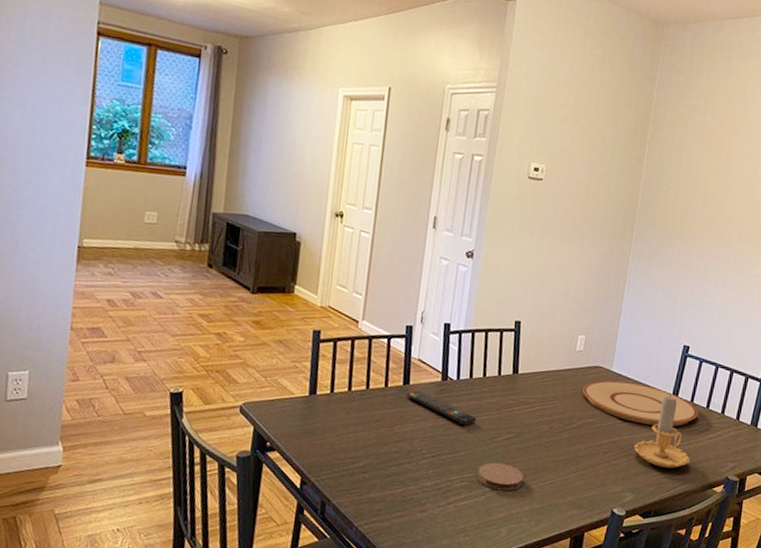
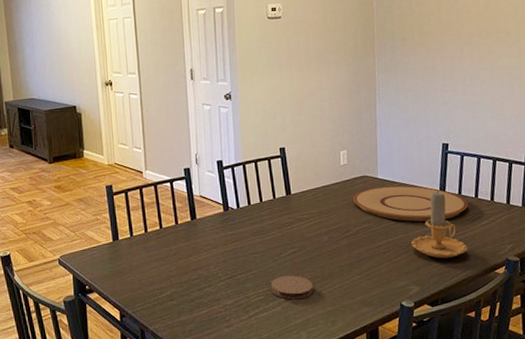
remote control: present [406,390,476,426] -> none [195,223,261,248]

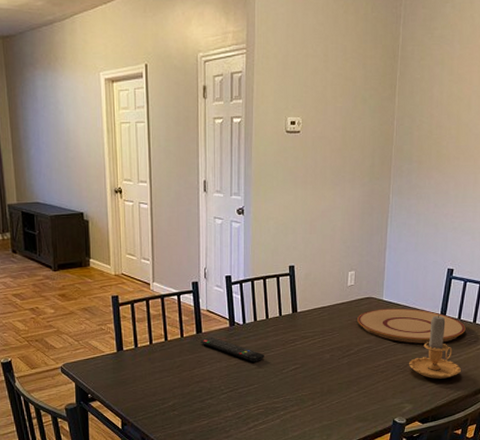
remote control: none [195,223,261,248] -> present [201,337,264,362]
coaster: present [270,275,313,300] -> none [271,390,312,414]

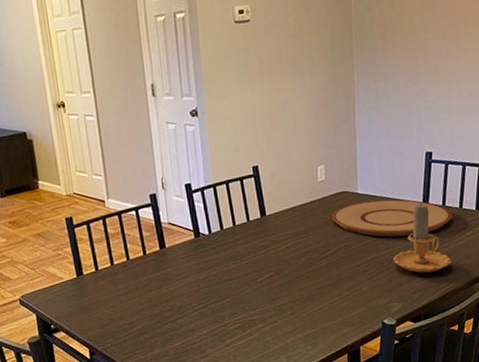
remote control: present [201,337,264,362] -> none [165,251,235,274]

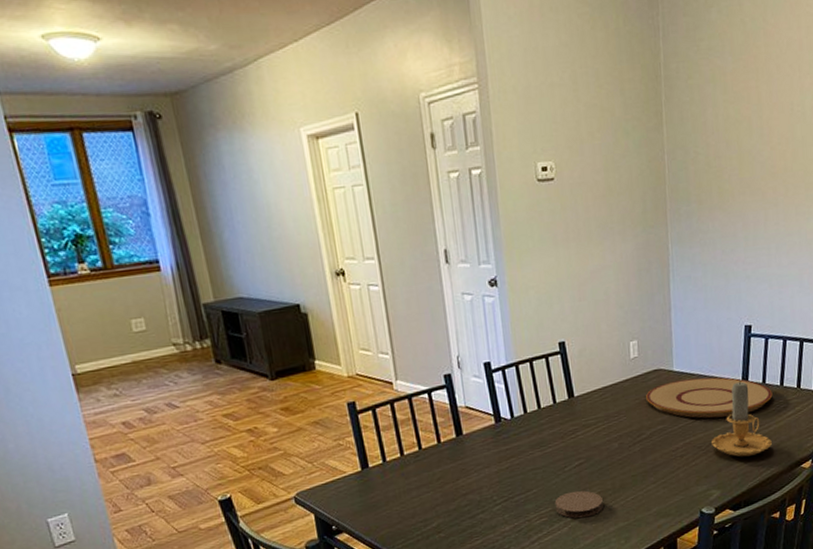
coaster: none [247,300,292,325] -> present [554,490,603,519]

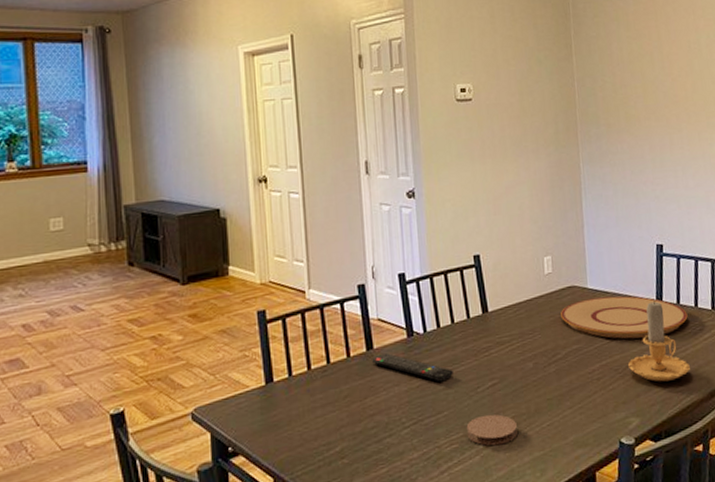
remote control: none [462,438,541,463] -> present [372,353,453,382]

